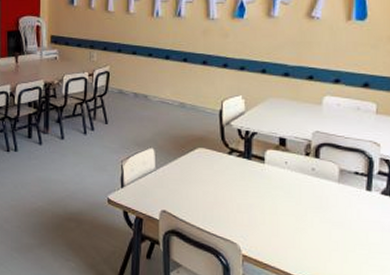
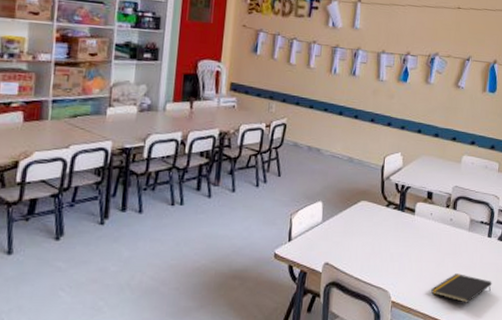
notepad: none [291,230,376,264] -> present [430,274,492,303]

